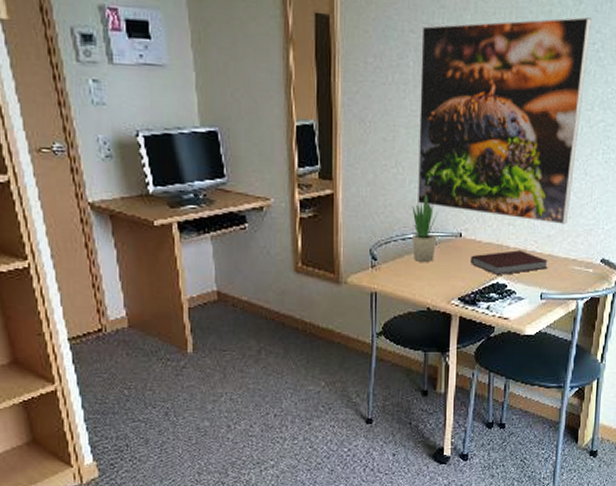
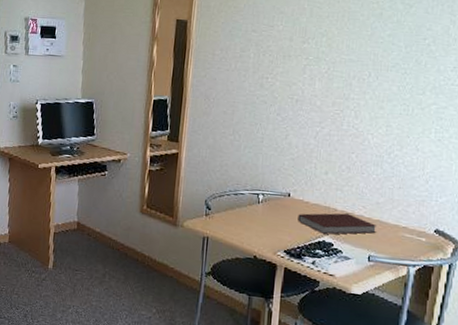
potted plant: present [412,192,438,262] -> none [243,156,269,216]
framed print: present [418,17,592,224] -> none [251,18,423,194]

